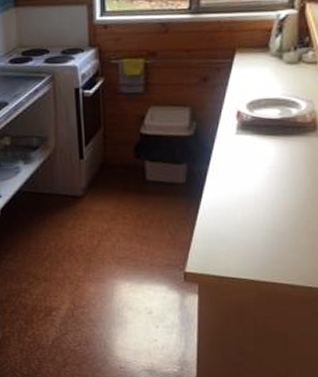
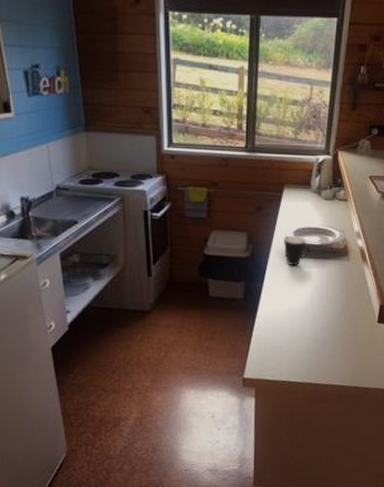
mug: none [235,108,269,145] -> present [284,235,311,266]

